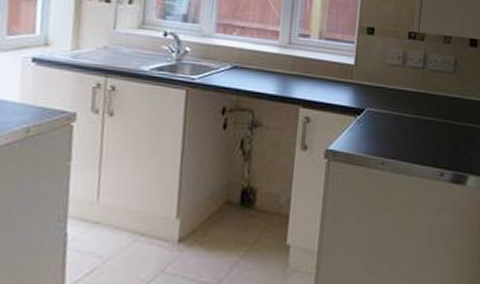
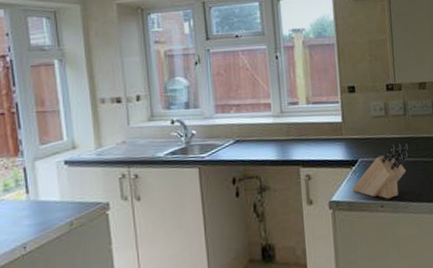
knife block: none [353,98,421,157] -> present [352,143,409,199]

